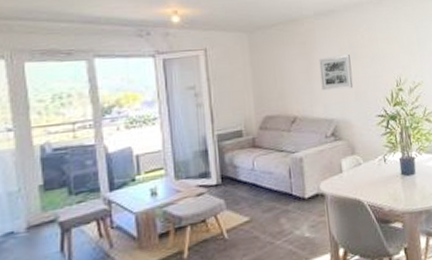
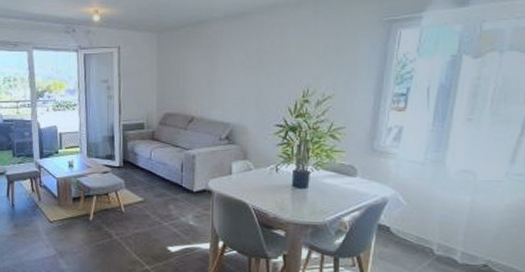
wall art: present [319,54,354,91] -> none [222,60,256,95]

